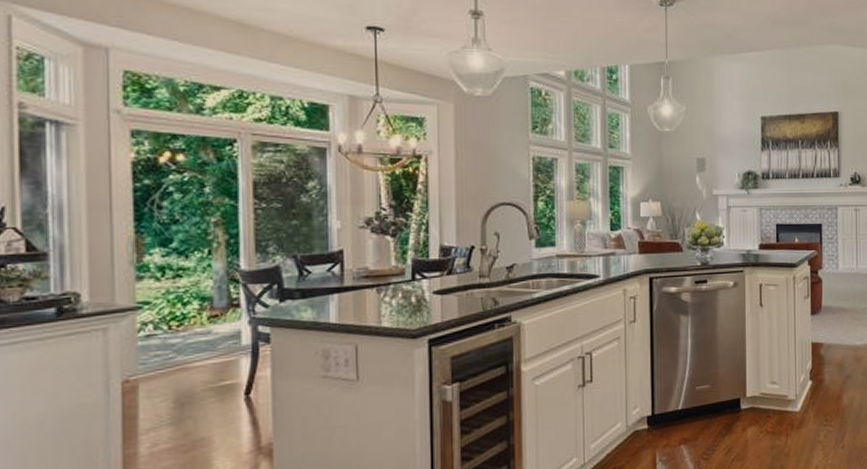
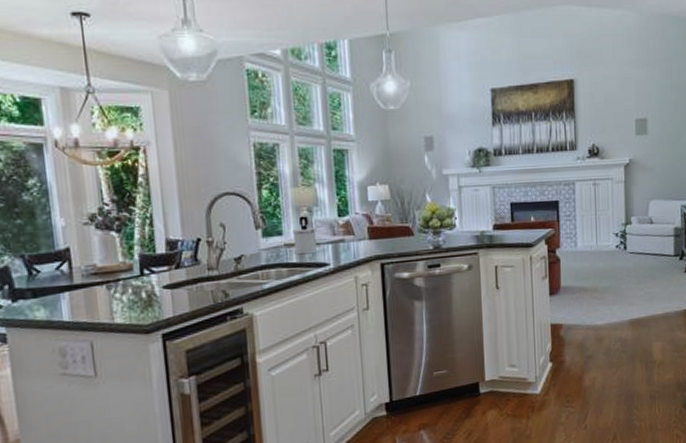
soap dispenser: none [566,228,589,266] -> present [293,216,318,255]

